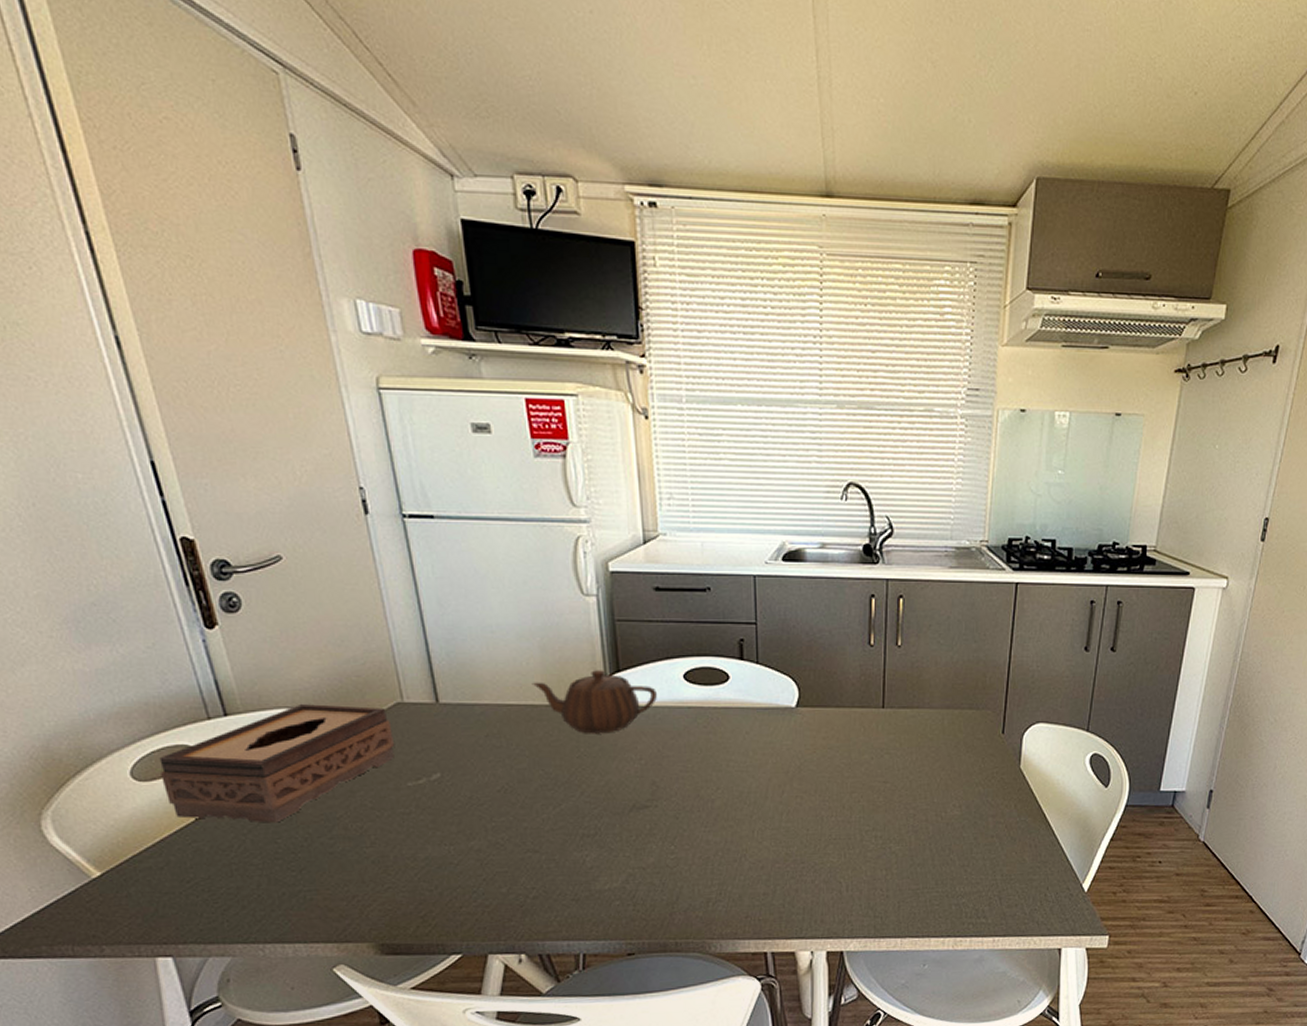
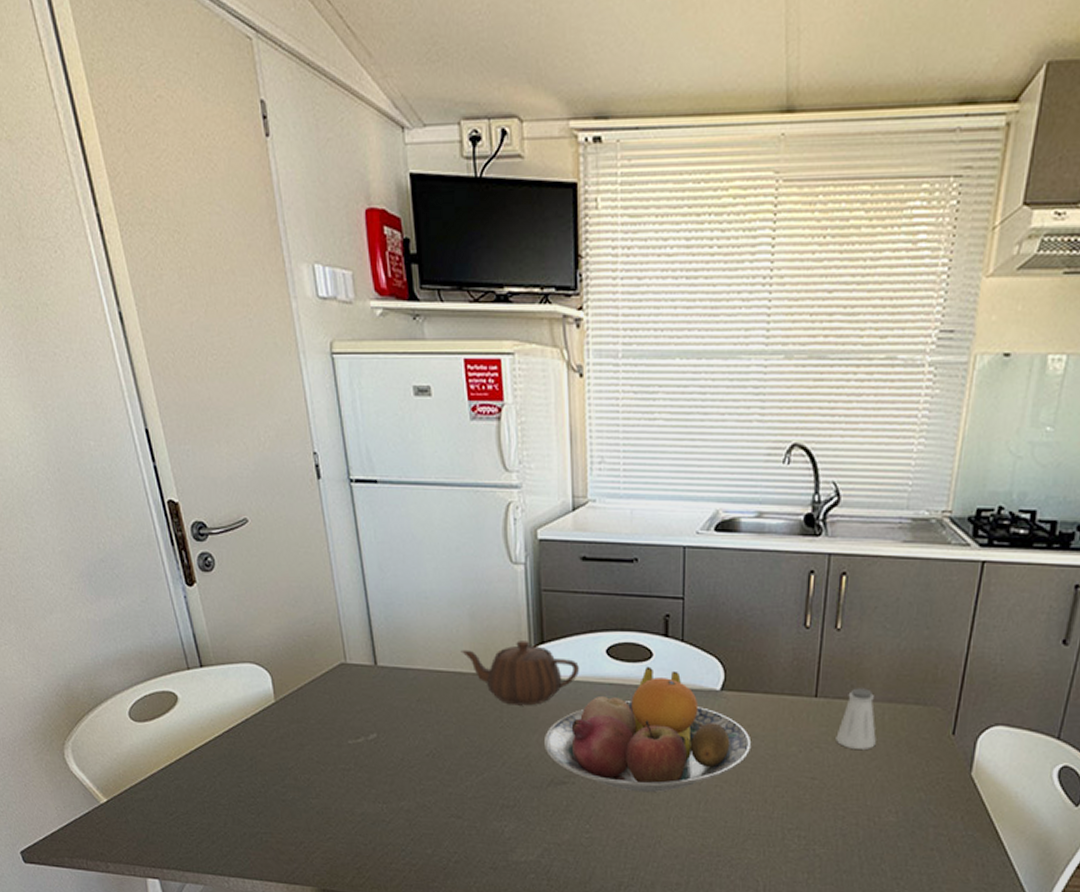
tissue box: present [159,704,395,823] -> none [150,660,339,769]
fruit bowl: none [623,689,828,810] -> present [543,666,752,793]
saltshaker: none [903,697,938,752] -> present [836,688,876,749]

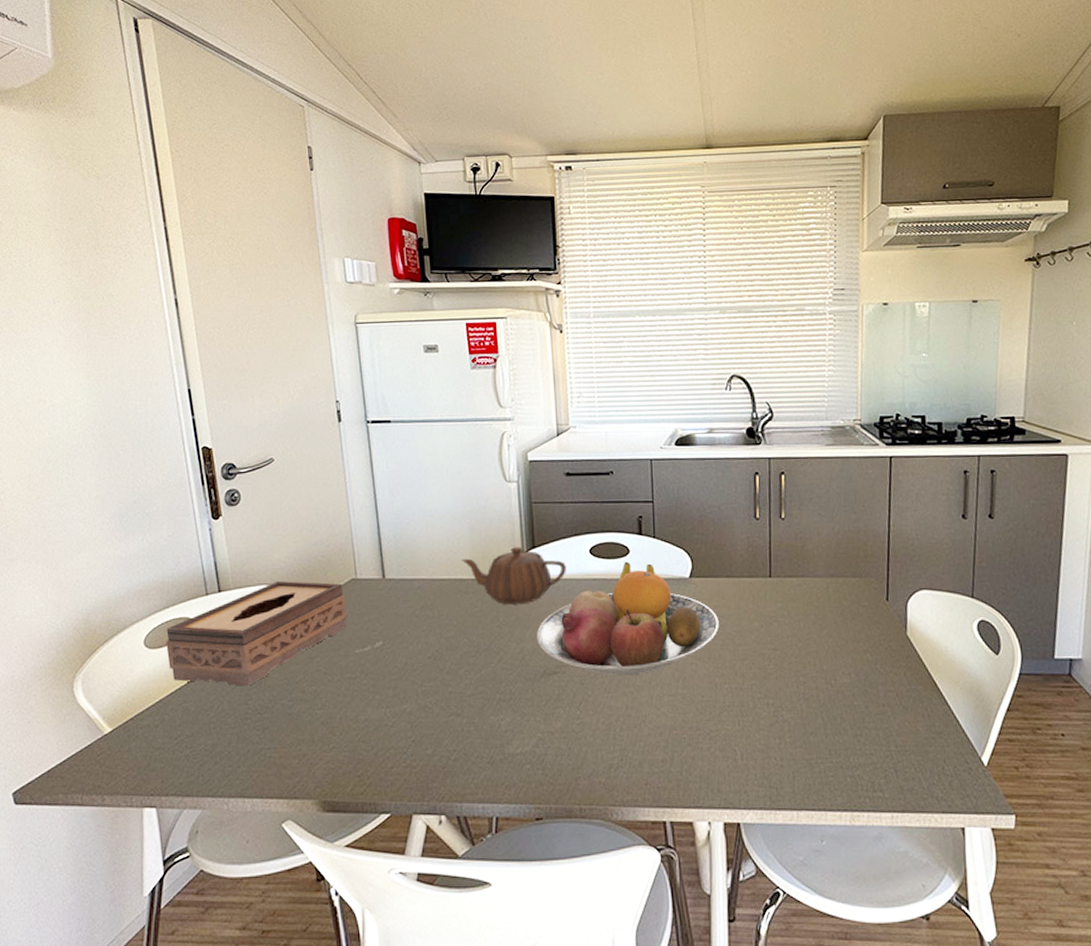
tissue box: none [150,660,339,769] -> present [166,581,348,686]
saltshaker: present [836,688,876,749] -> none [790,567,824,620]

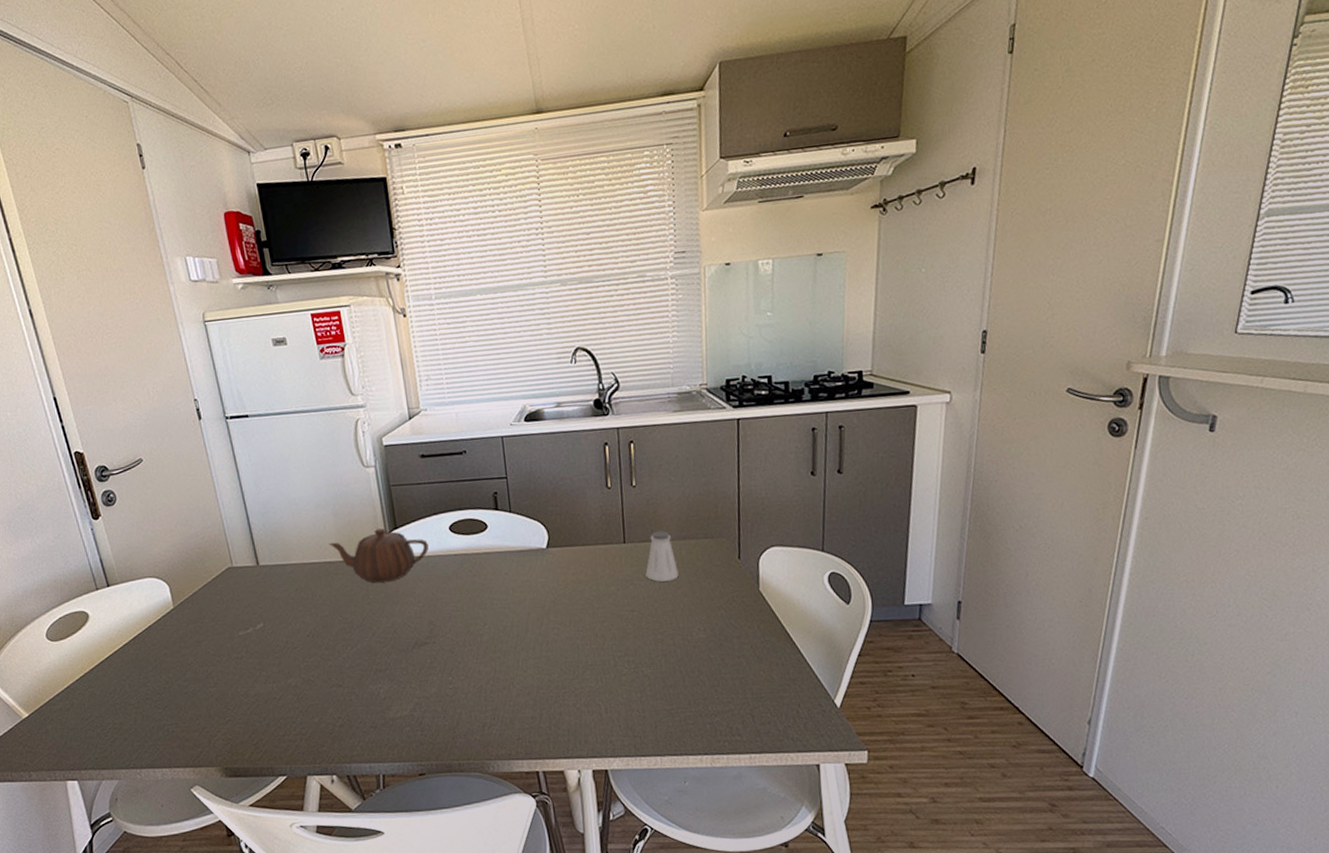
tissue box: present [166,581,348,686] -> none [65,572,229,670]
fruit bowl: present [536,561,720,676] -> none [405,536,578,643]
saltshaker: none [790,567,824,620] -> present [645,531,679,582]

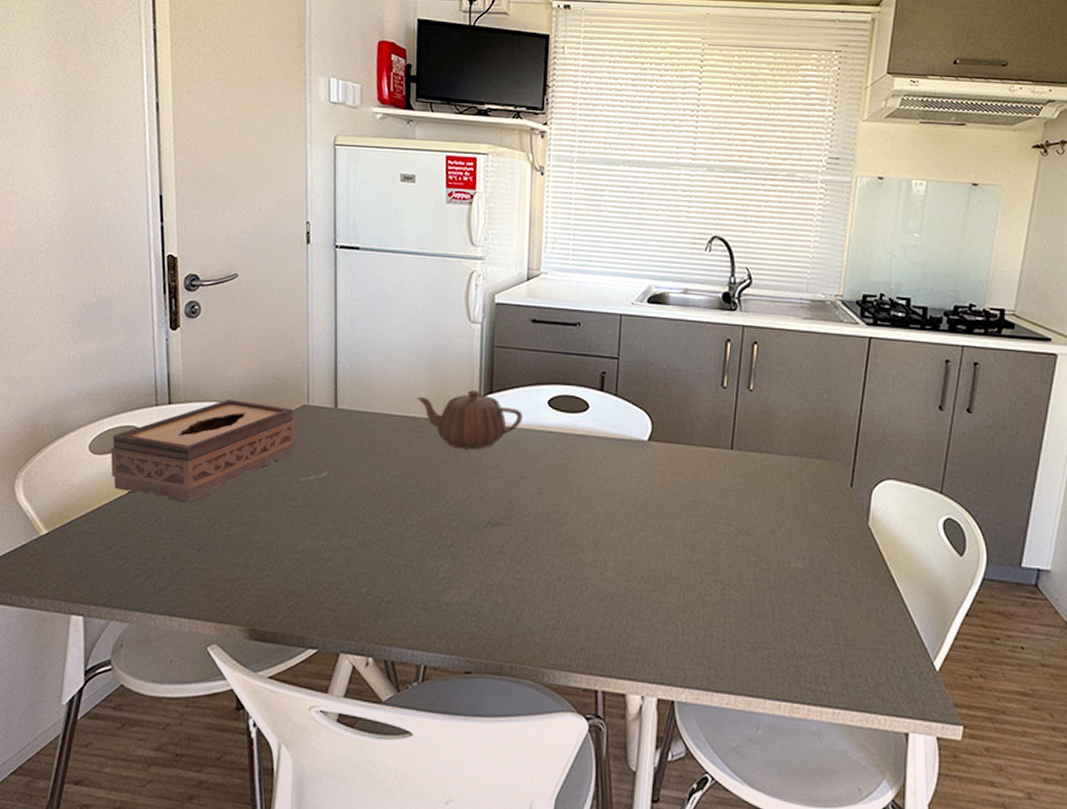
tissue box: none [65,572,229,670] -> present [110,399,296,503]
saltshaker: present [645,531,679,582] -> none [749,442,784,499]

